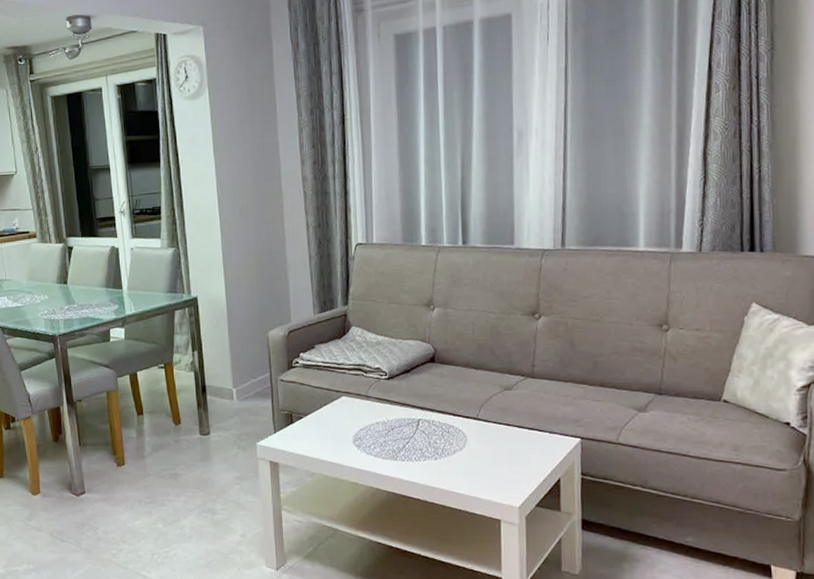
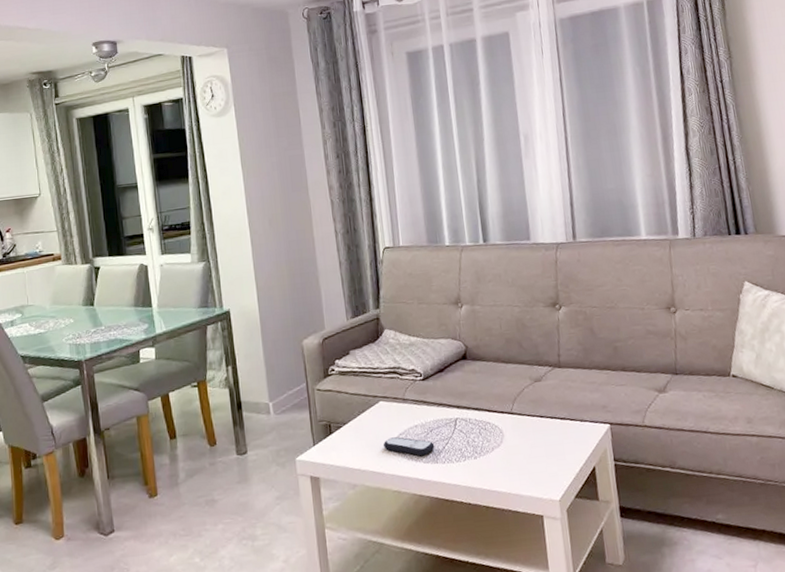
remote control: none [343,432,395,452] -> present [383,437,435,457]

